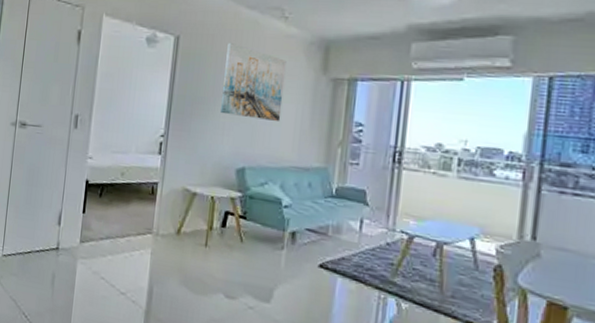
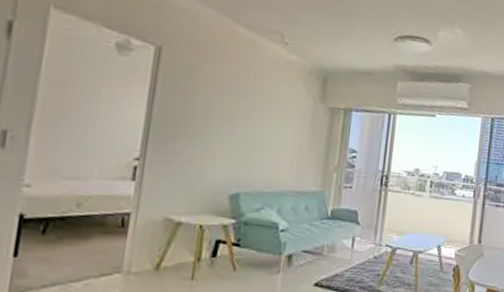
wall art: present [220,43,287,122] -> none [211,62,286,147]

